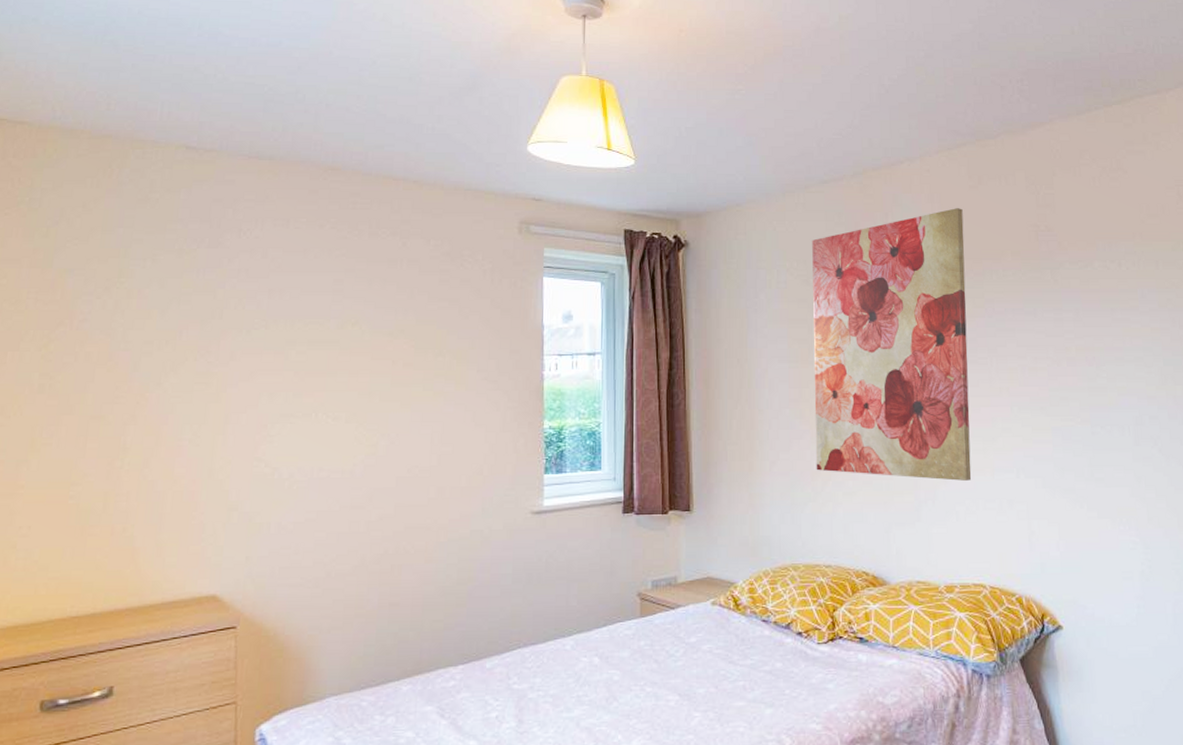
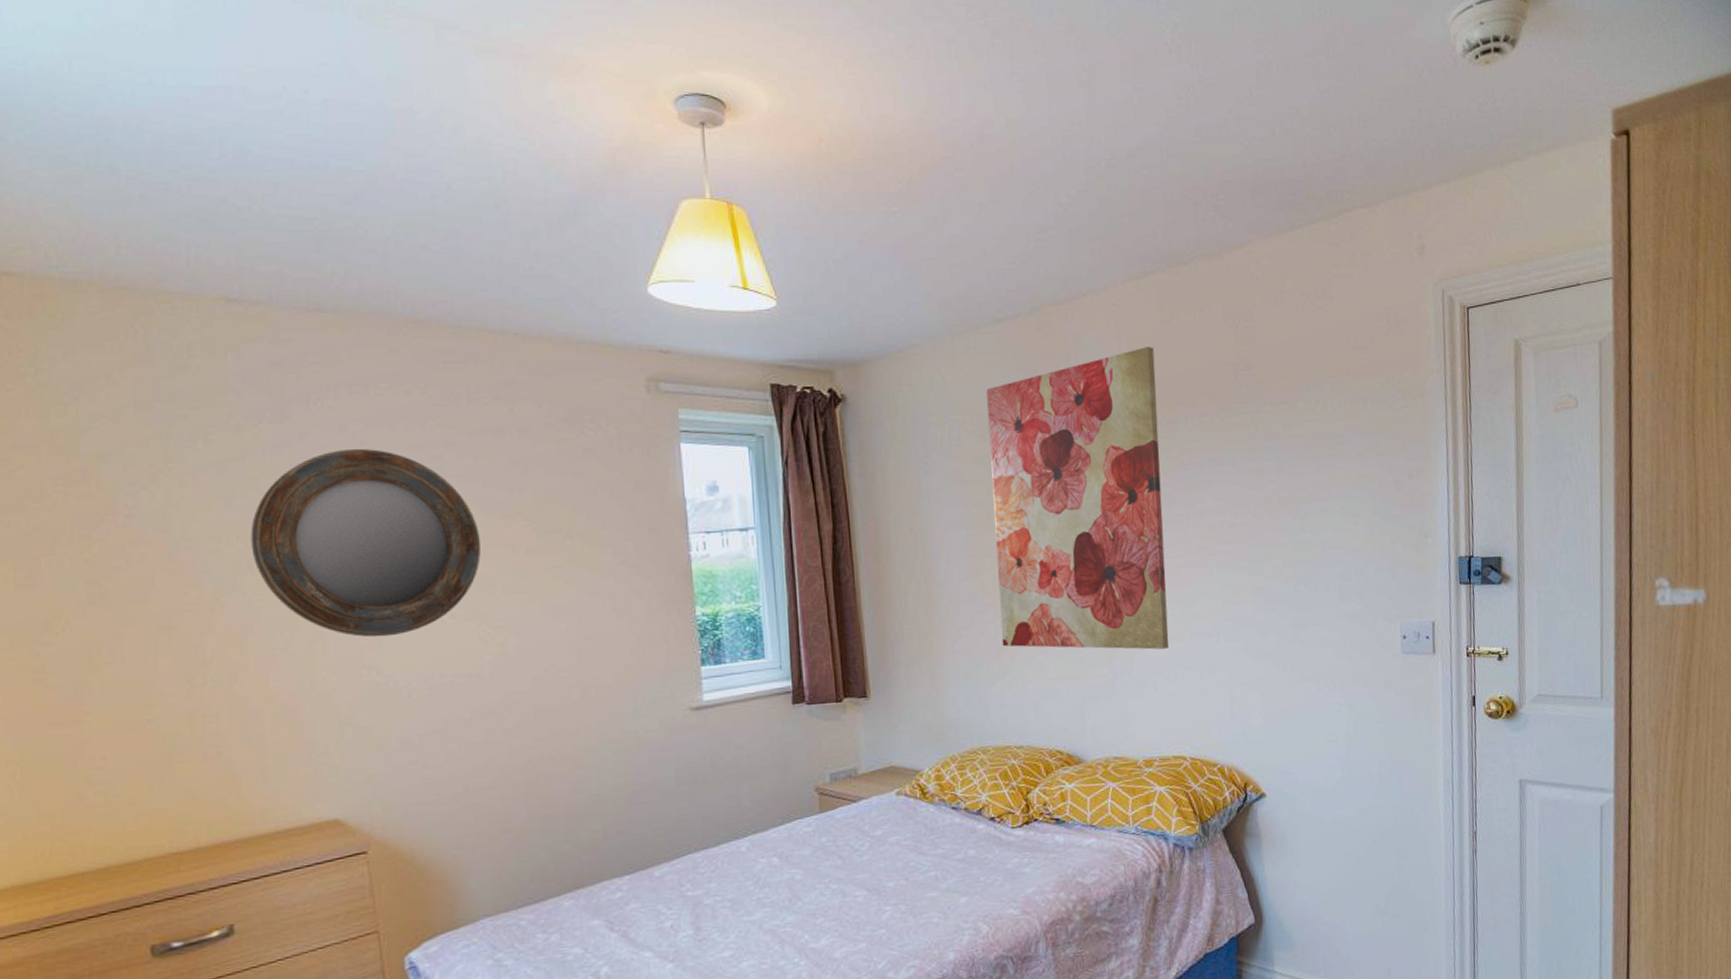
home mirror: none [176,271,366,434] -> present [250,448,481,638]

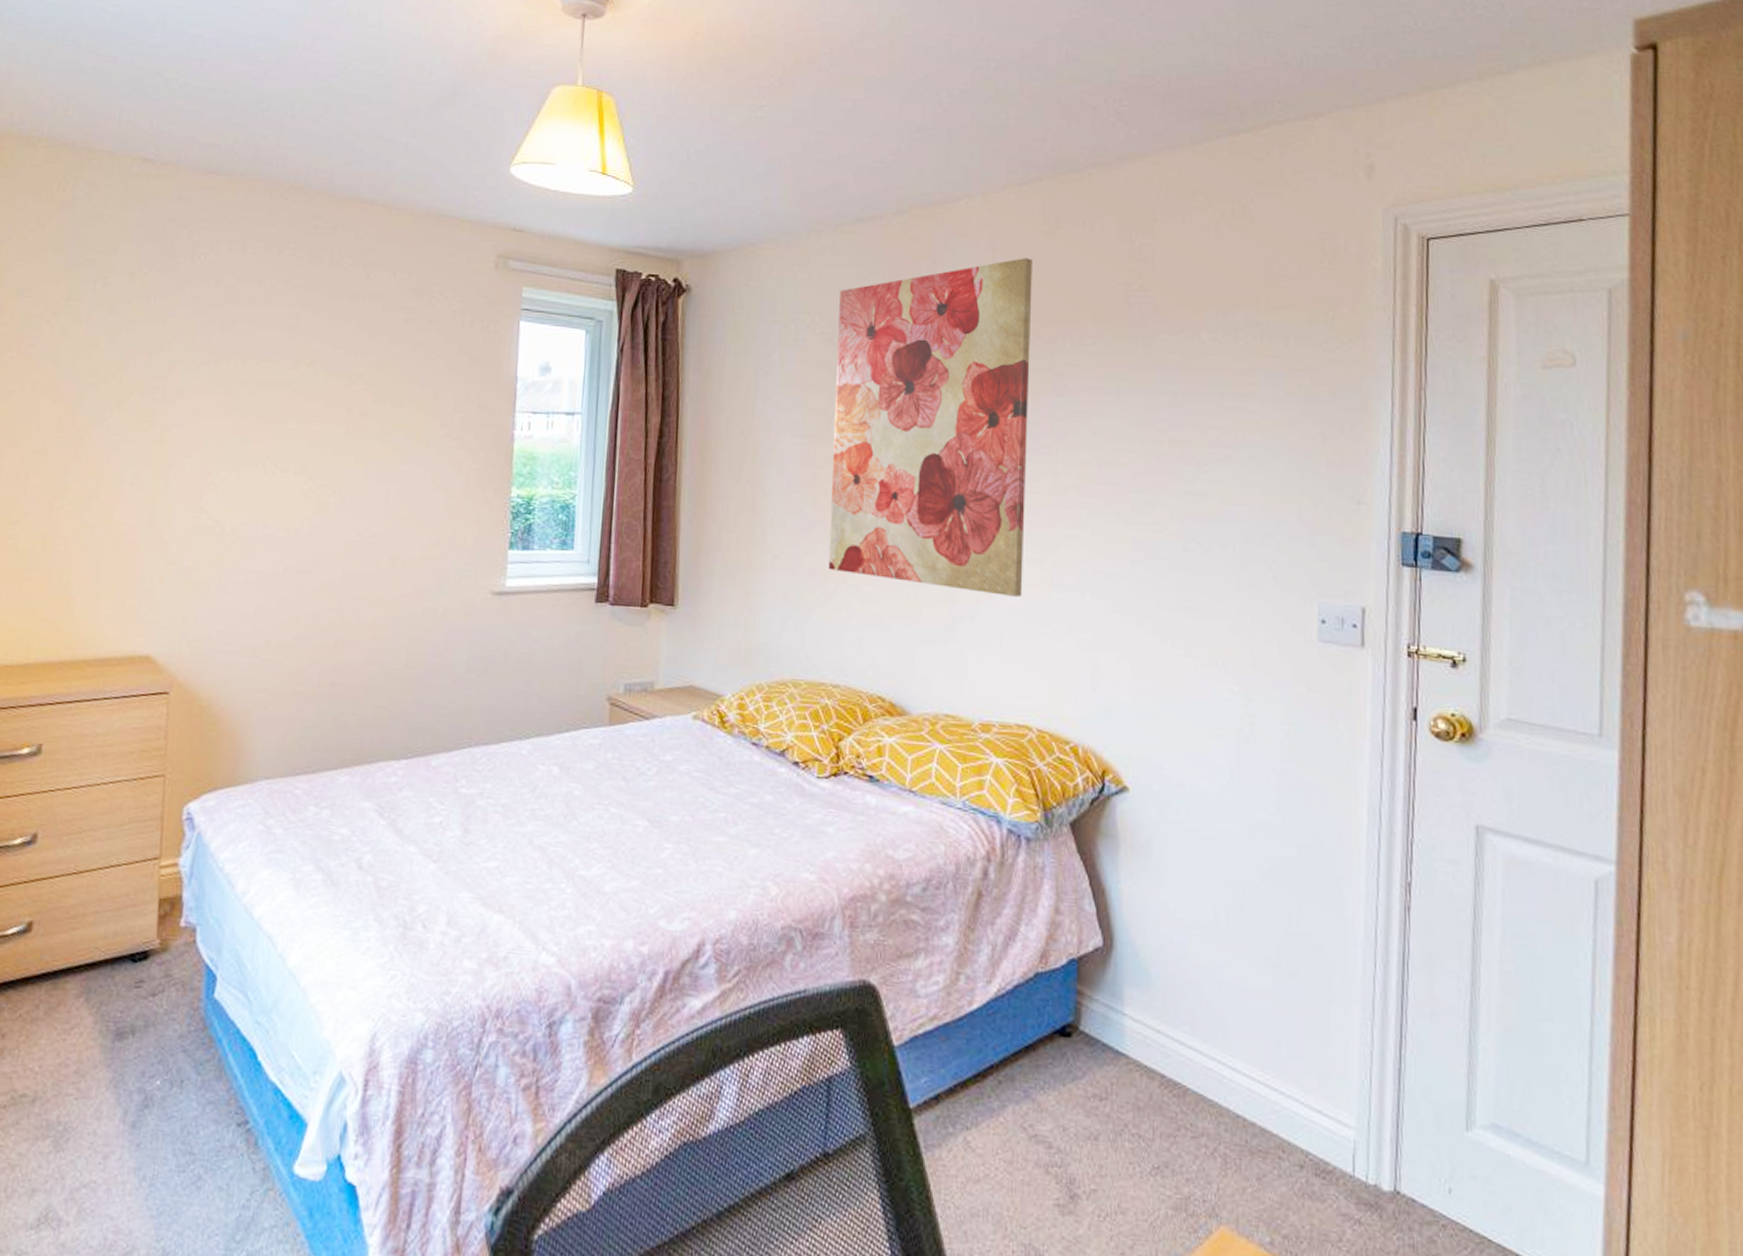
home mirror: present [250,448,481,638] -> none [122,301,321,483]

